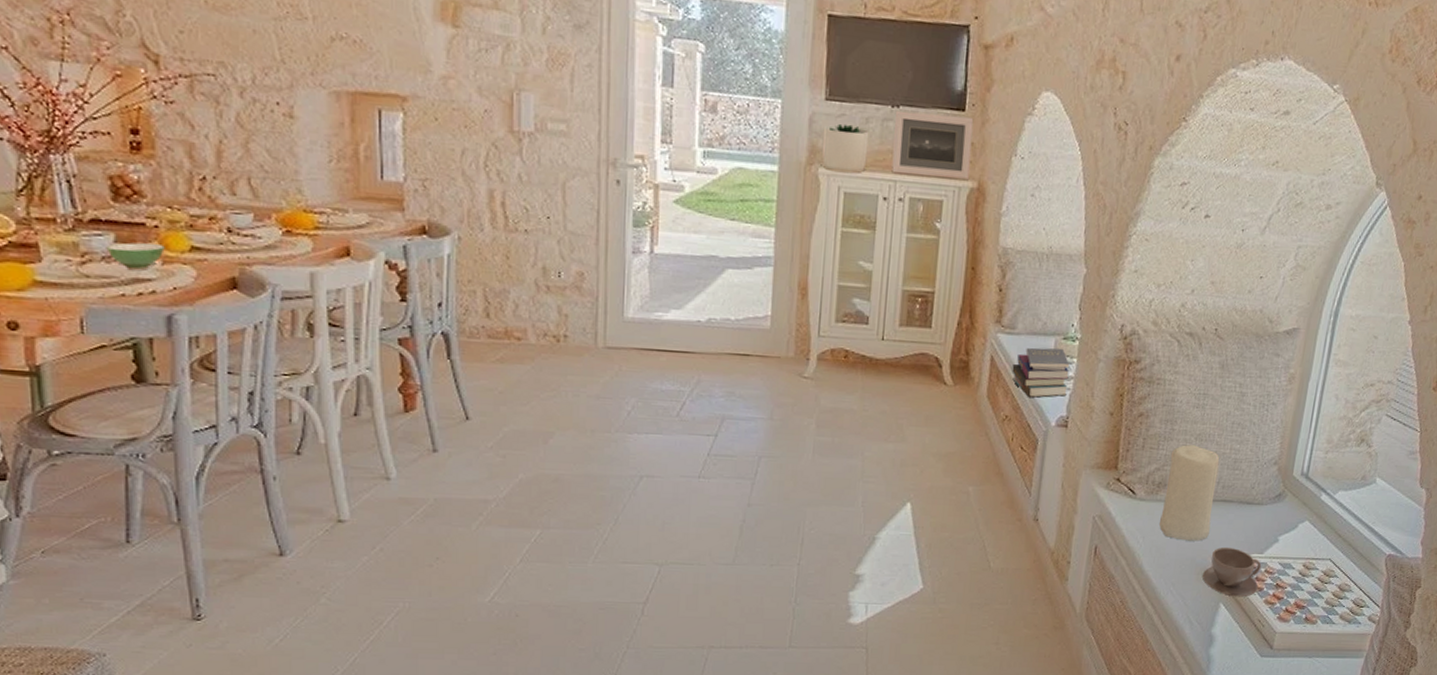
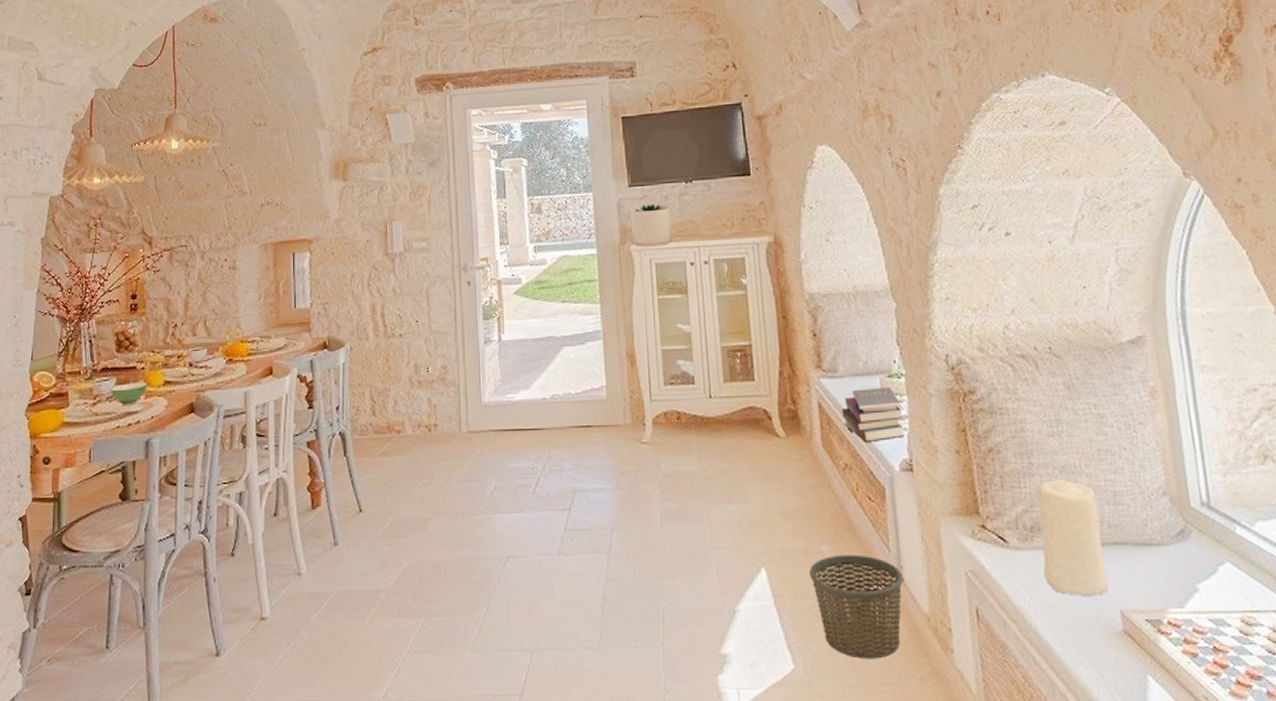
picture frame: present [891,110,974,181] -> none [690,180,766,240]
basket: none [952,495,1038,583] -> present [809,554,904,659]
teacup: present [1202,546,1262,597] -> none [1115,601,1192,667]

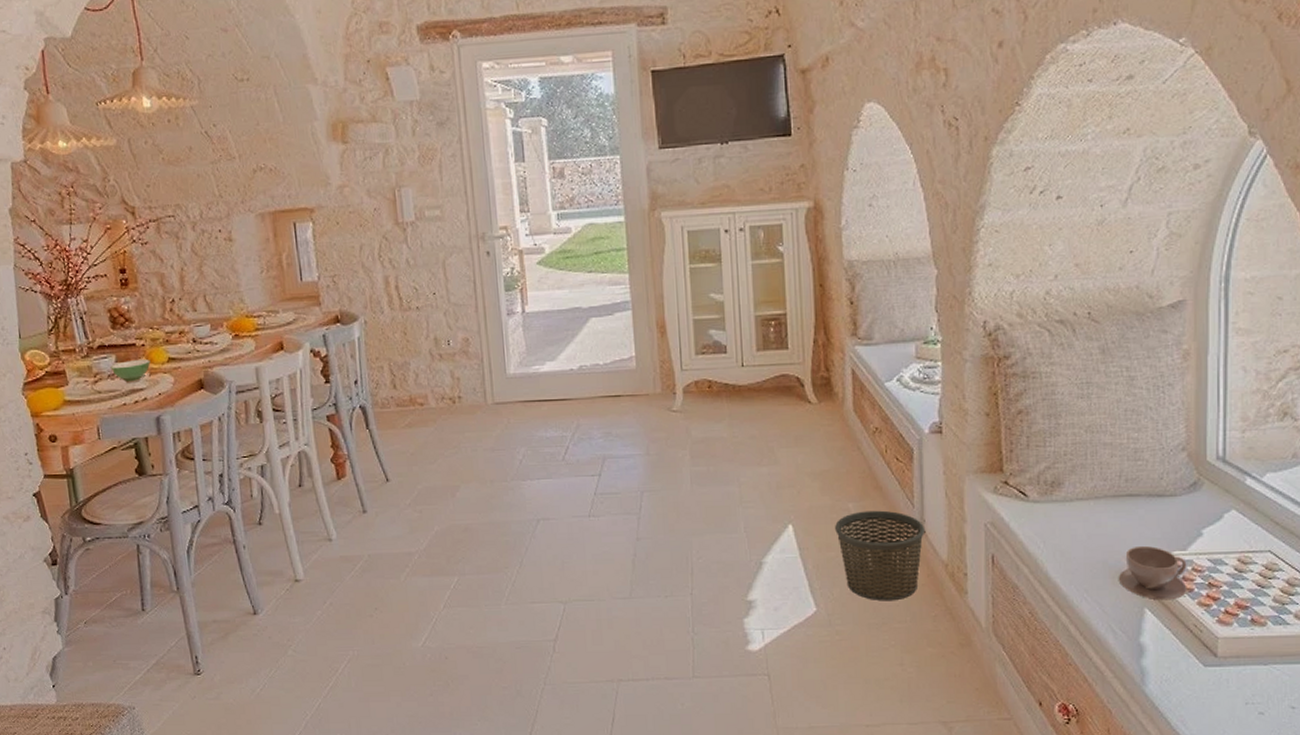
planter: present [630,203,671,247] -> none [660,167,705,214]
books: present [841,386,905,442] -> none [875,353,936,406]
candle: present [1036,479,1109,596] -> none [1060,438,1119,543]
teacup: none [1115,601,1192,667] -> present [1119,545,1187,601]

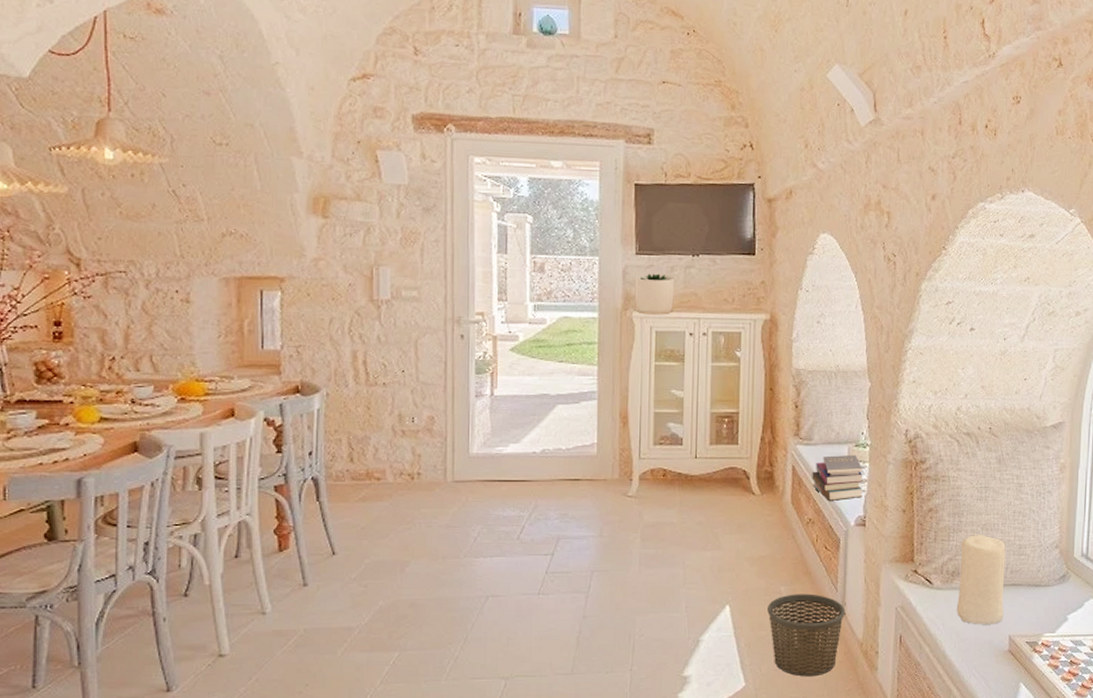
bowl: present [110,360,151,384] -> none [29,418,78,442]
planter: none [660,167,705,214] -> present [634,273,675,315]
books: none [875,353,936,406] -> present [812,454,863,501]
candle: none [1060,438,1119,543] -> present [957,535,1006,625]
teacup: present [1119,545,1187,601] -> none [1001,628,1055,676]

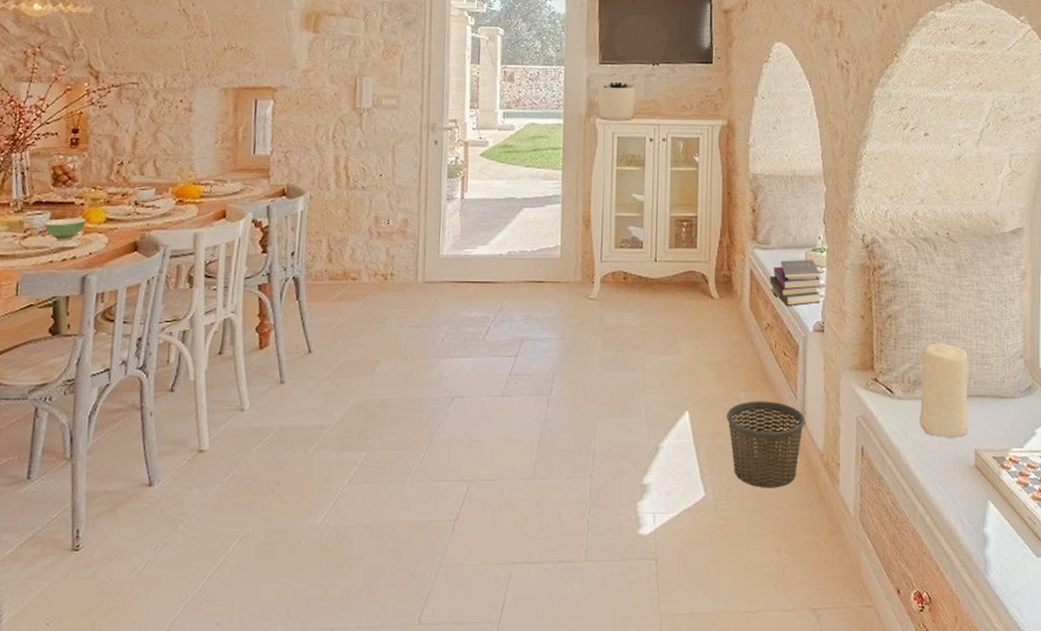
bowl: none [29,418,78,442] -> present [43,218,87,242]

